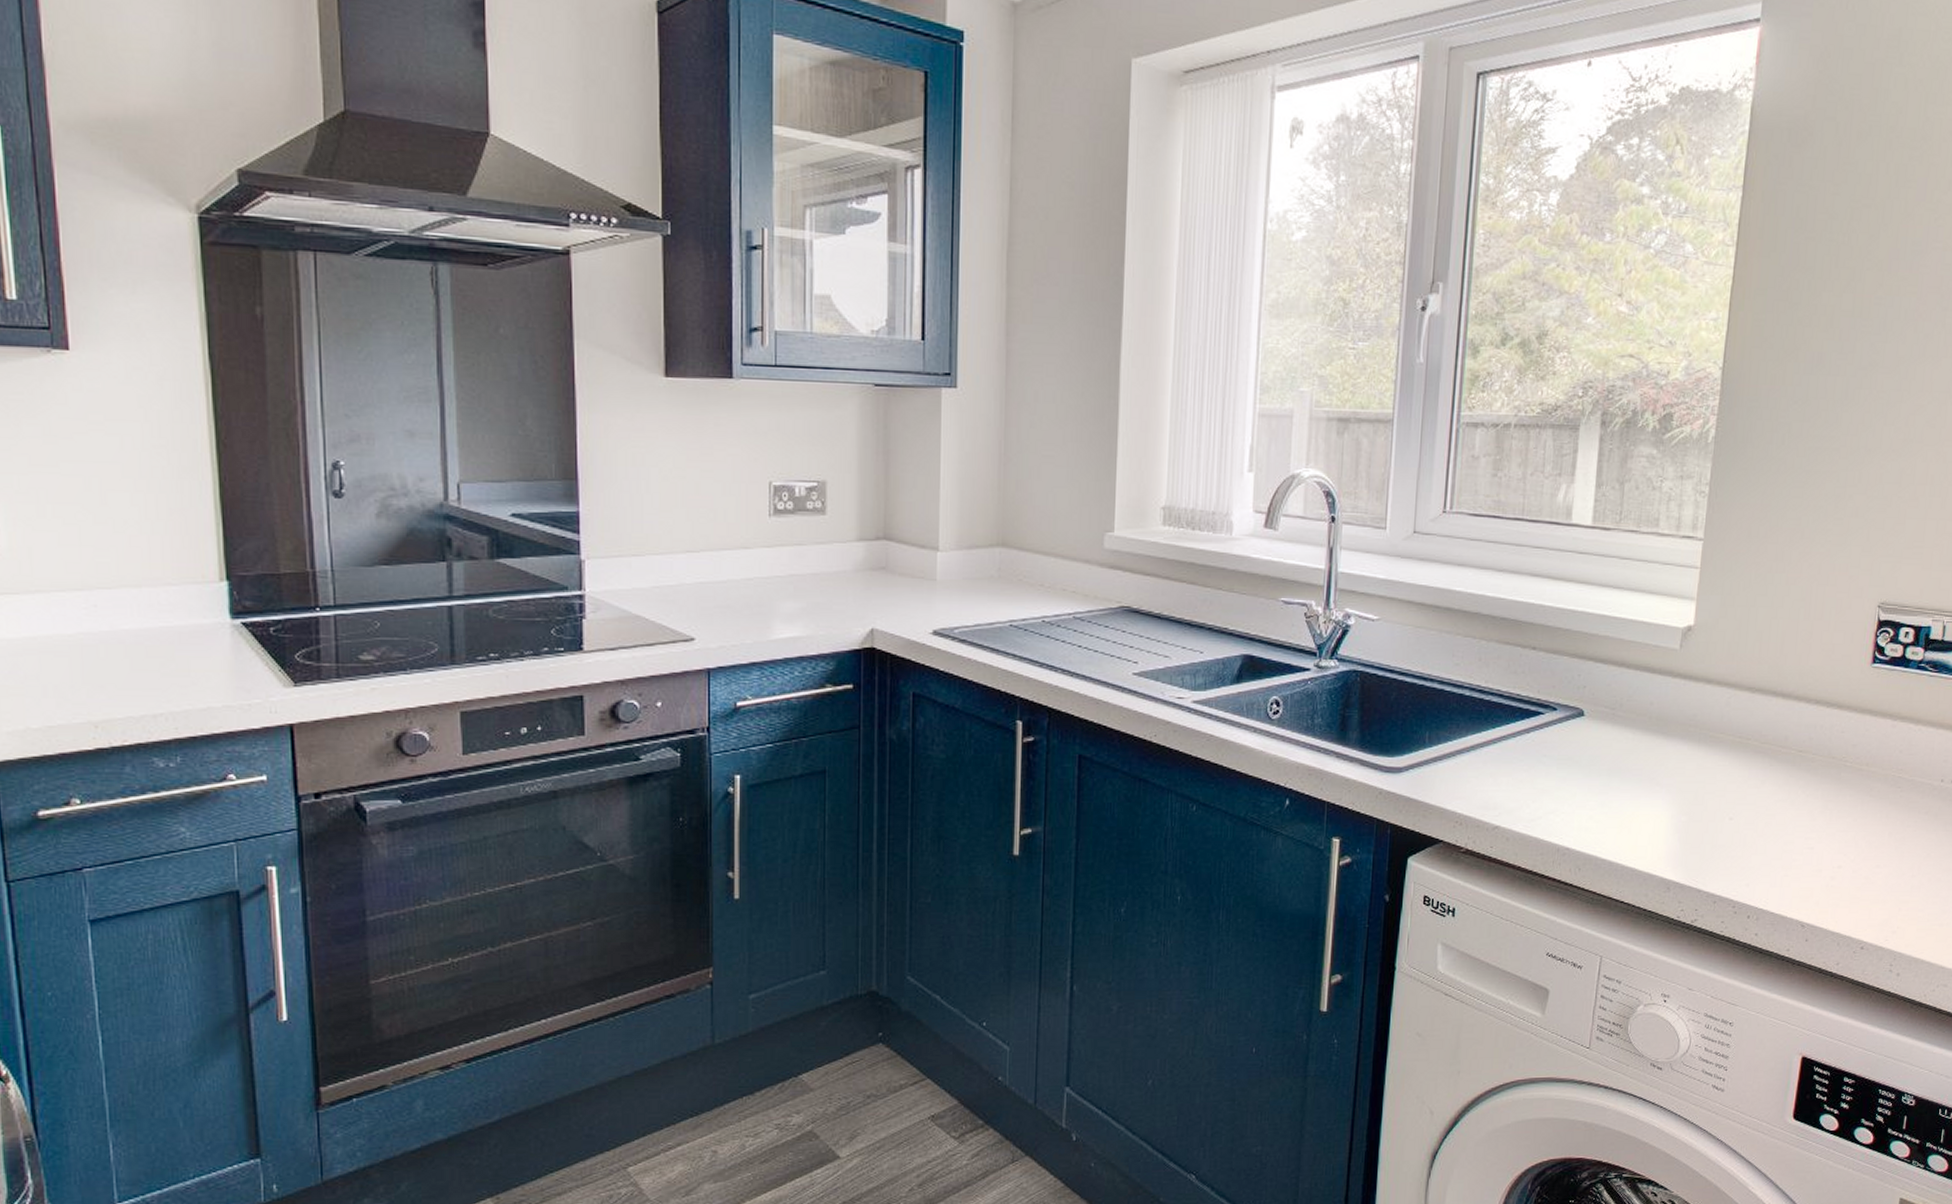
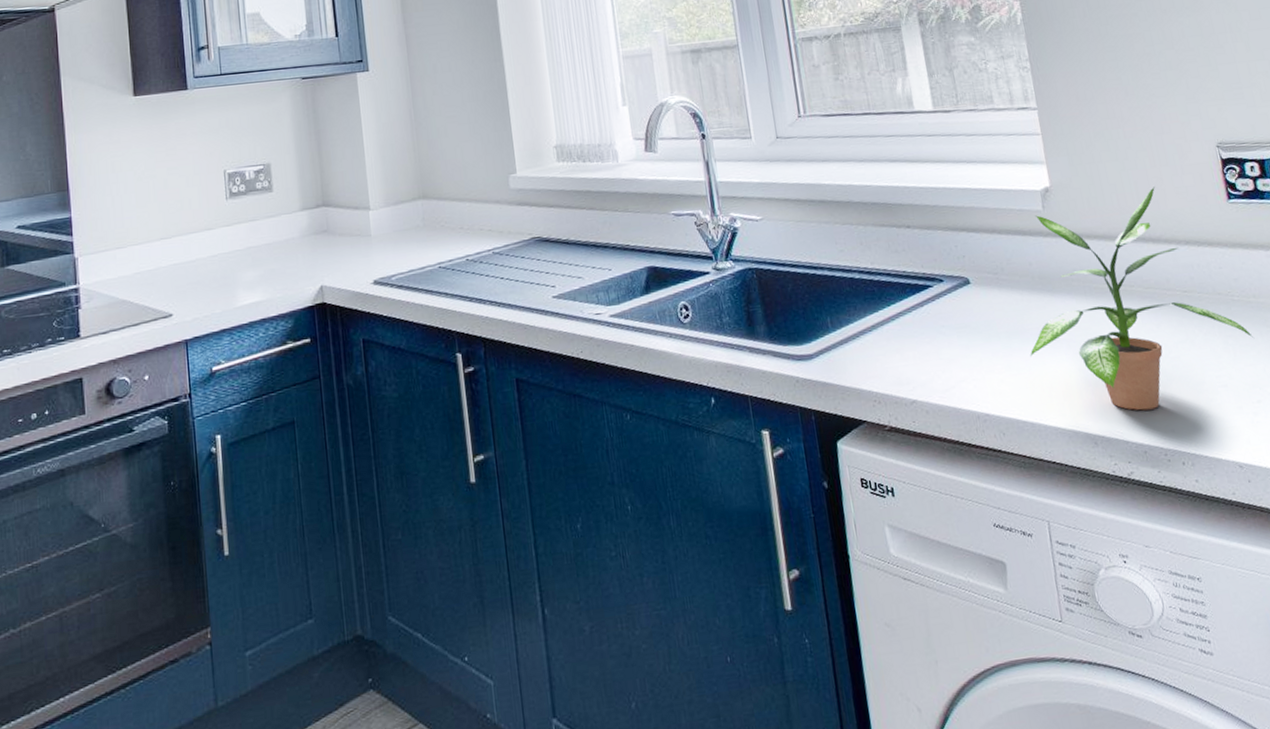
potted plant: none [1626,640,1854,862] -> present [1030,187,1253,411]

